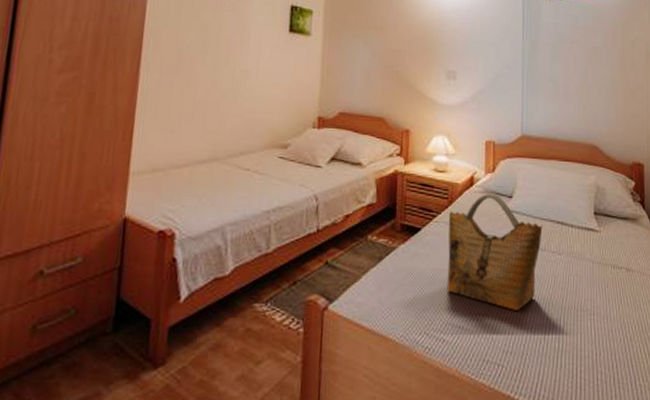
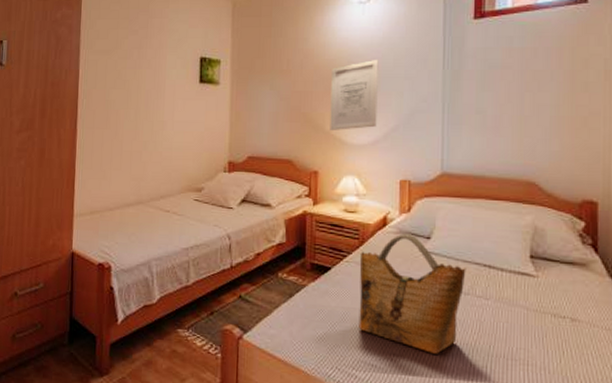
wall art: none [421,25,467,91] -> present [330,60,379,130]

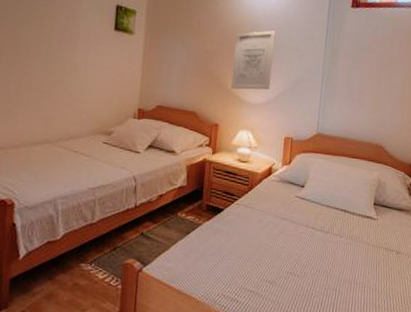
grocery bag: present [359,233,466,354] -> none [242,182,329,281]

